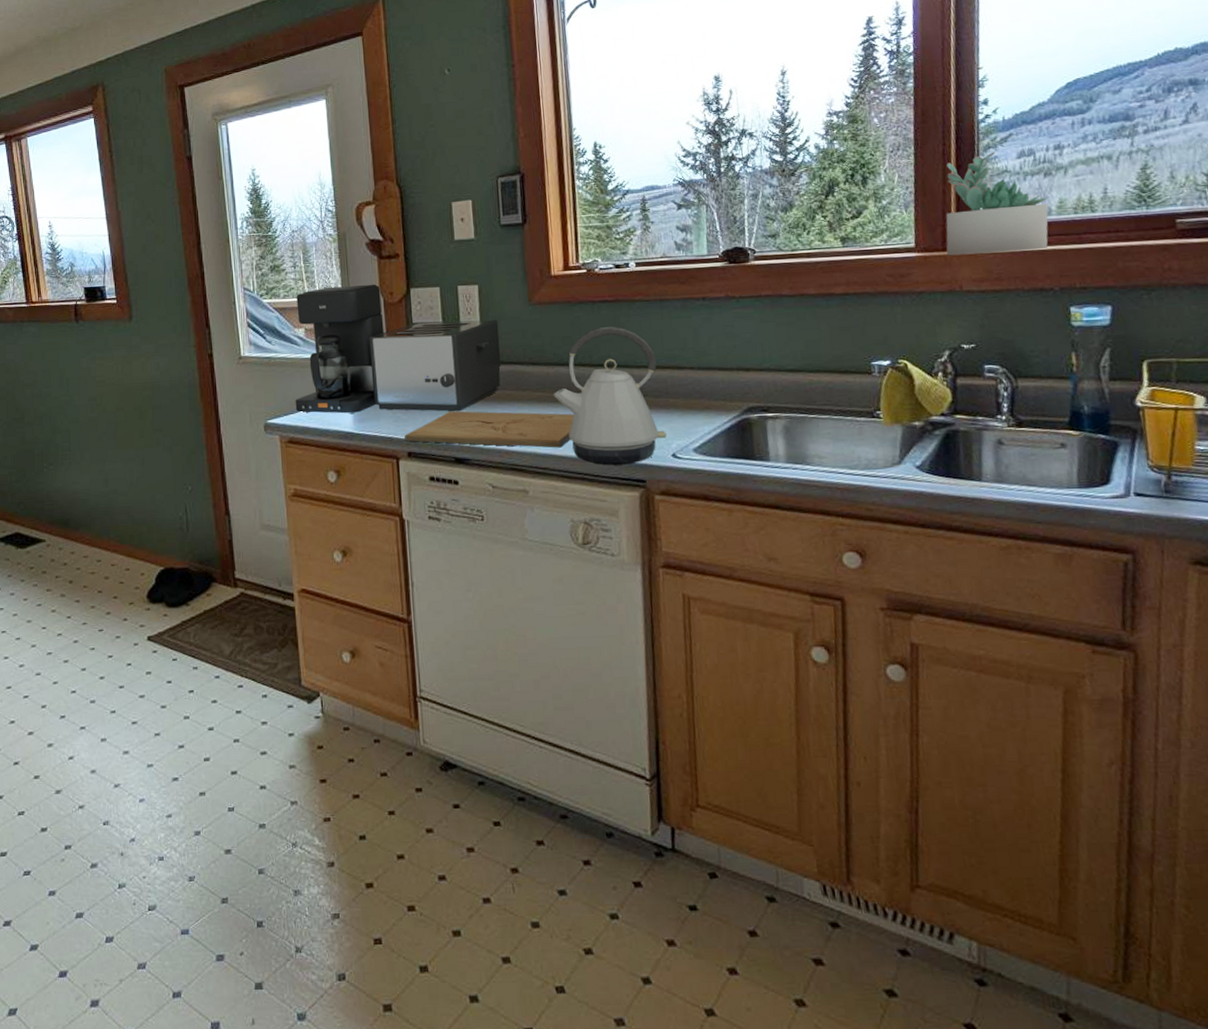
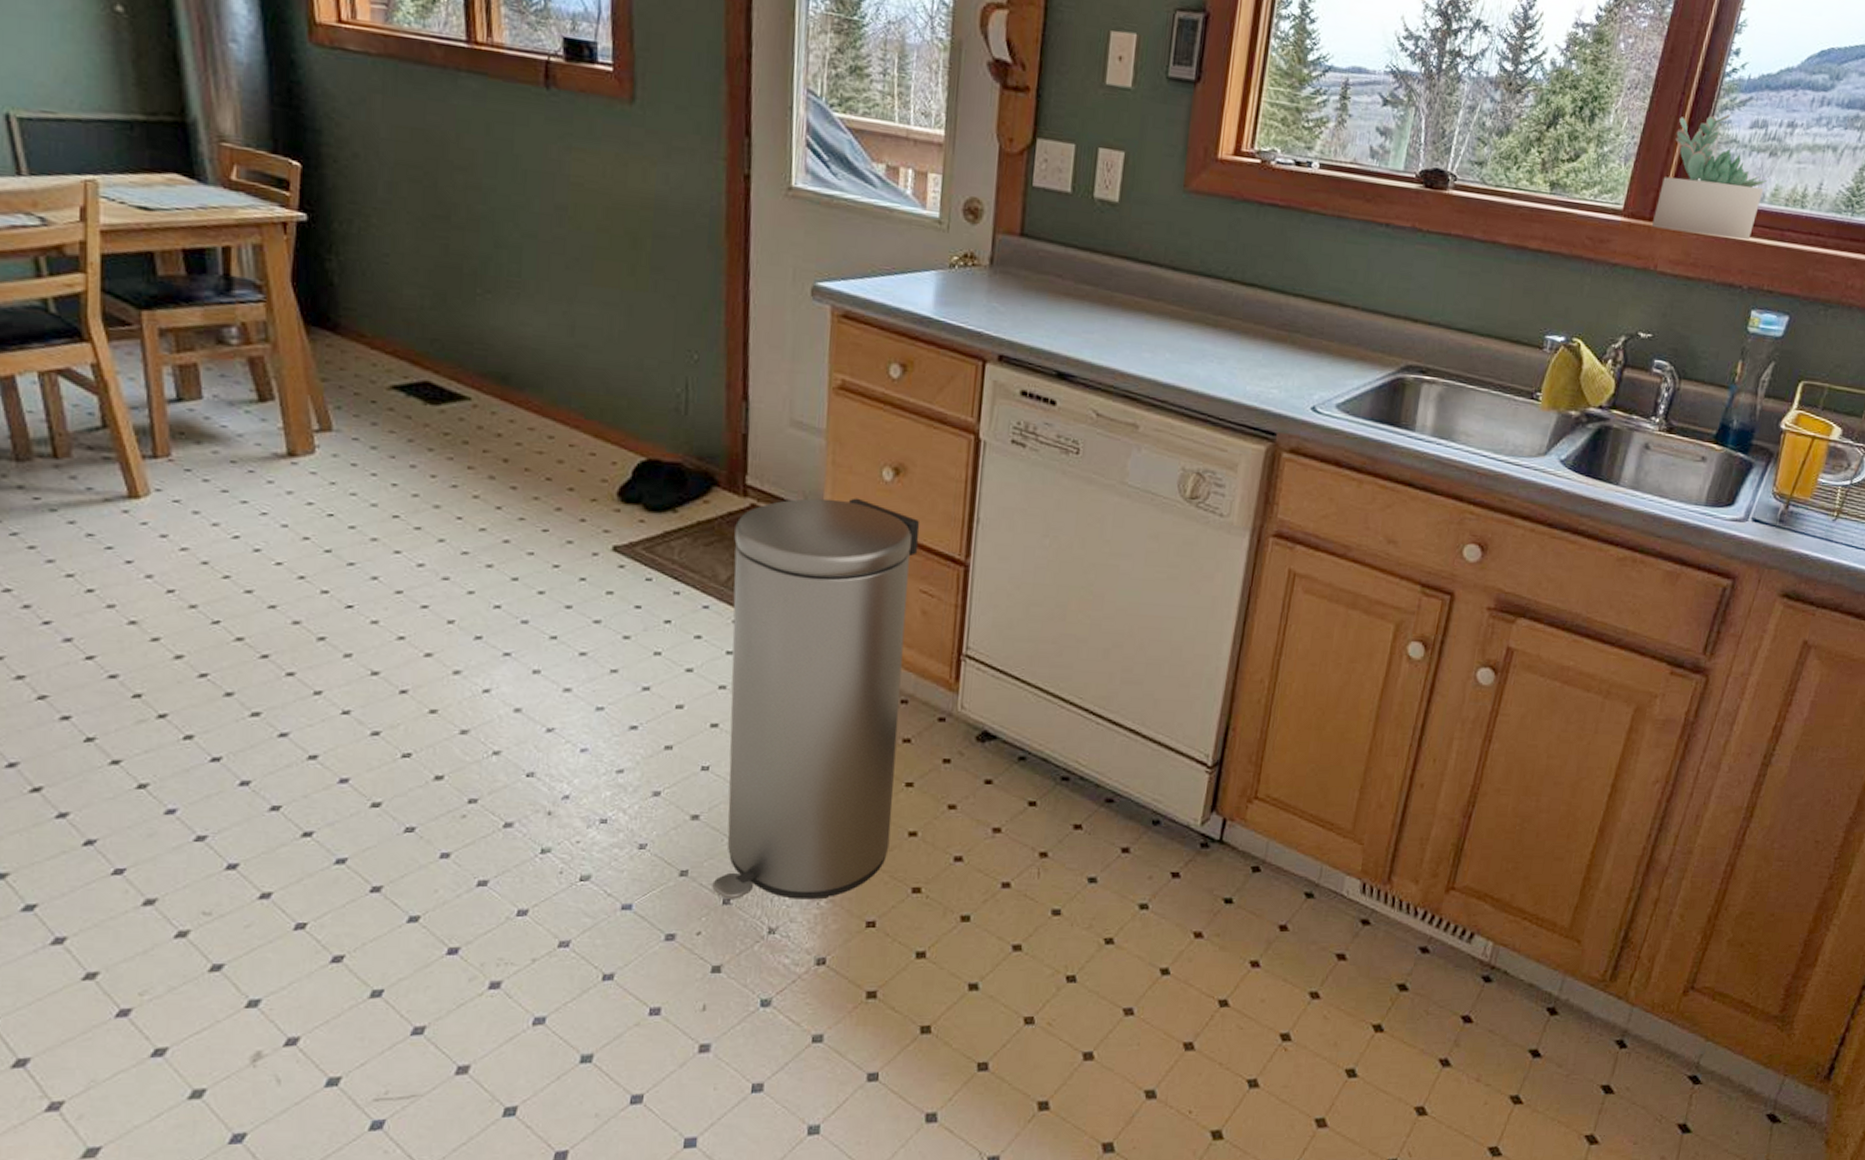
pedal bin: none [231,578,383,922] -> present [712,498,921,900]
coffee maker: present [295,284,384,414] -> none [858,112,997,293]
toaster: present [369,319,502,412] -> none [965,186,1141,314]
cutting board: present [405,411,575,448] -> none [997,311,1211,379]
kettle: present [553,327,667,465] -> none [1190,237,1319,412]

